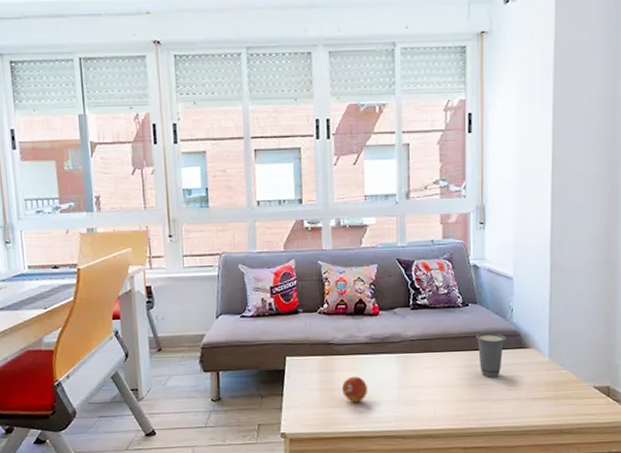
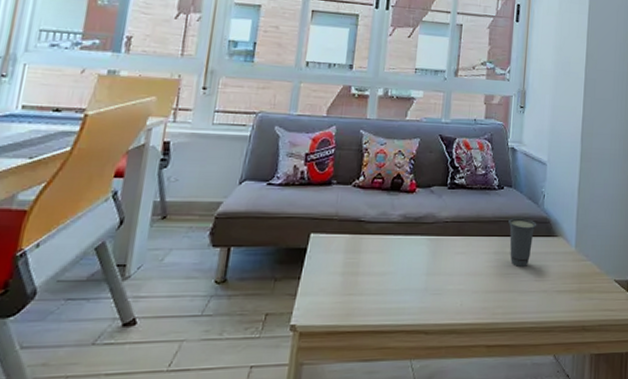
fruit: present [342,376,368,403] -> none [367,259,395,290]

